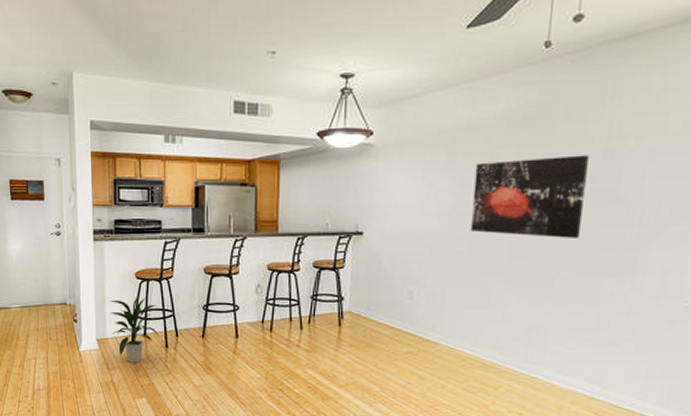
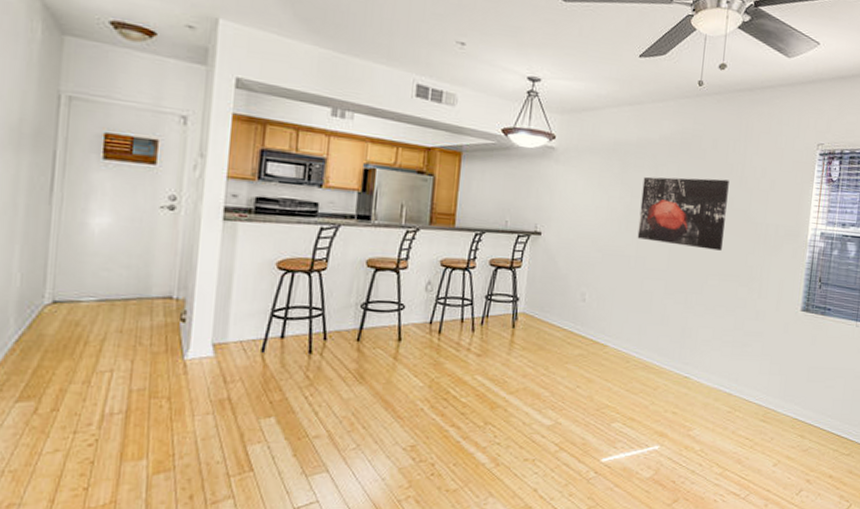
indoor plant: present [108,294,159,363] -> none [235,288,302,374]

